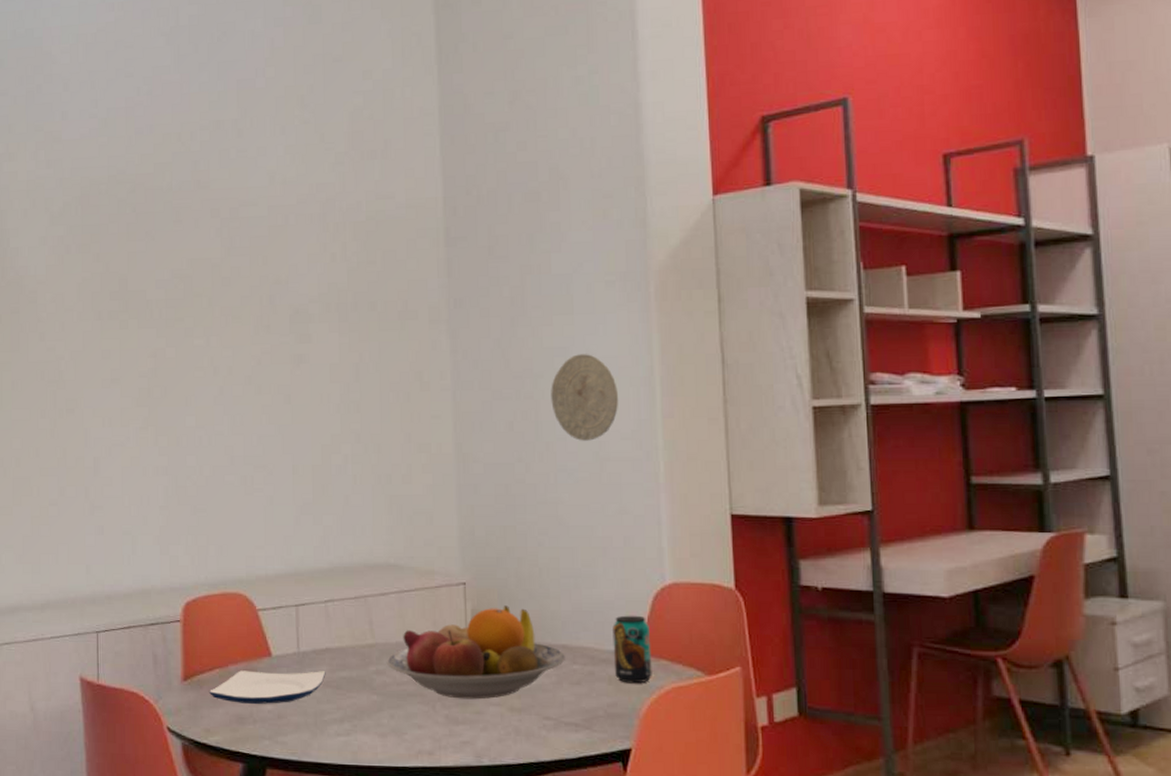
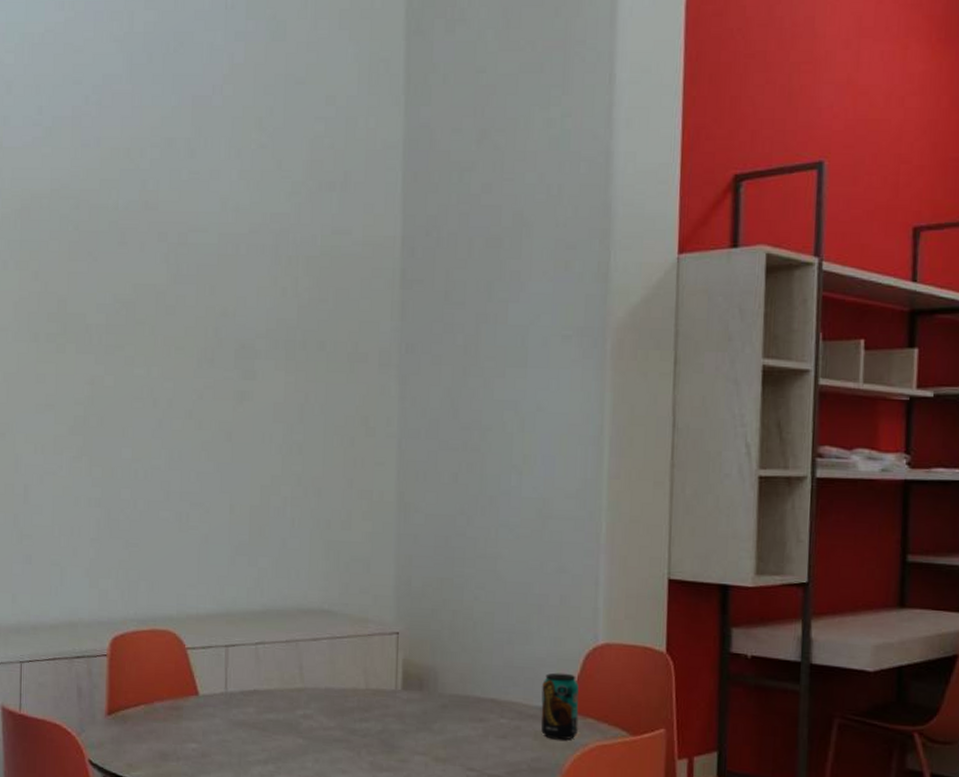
plate: present [209,670,326,704] -> none [134,707,253,743]
fruit bowl: present [387,605,565,700] -> none [315,657,493,748]
decorative plate: present [551,354,619,441] -> none [498,409,567,497]

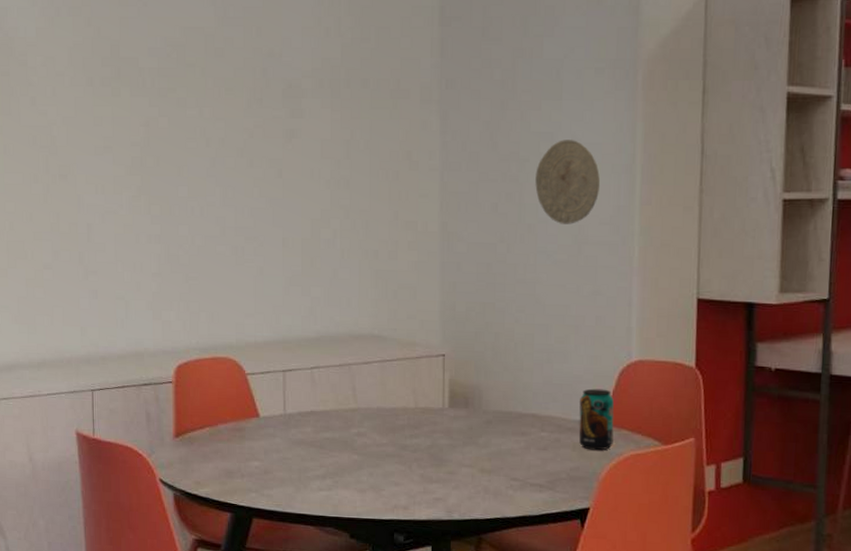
decorative plate: none [498,409,567,497] -> present [535,140,601,224]

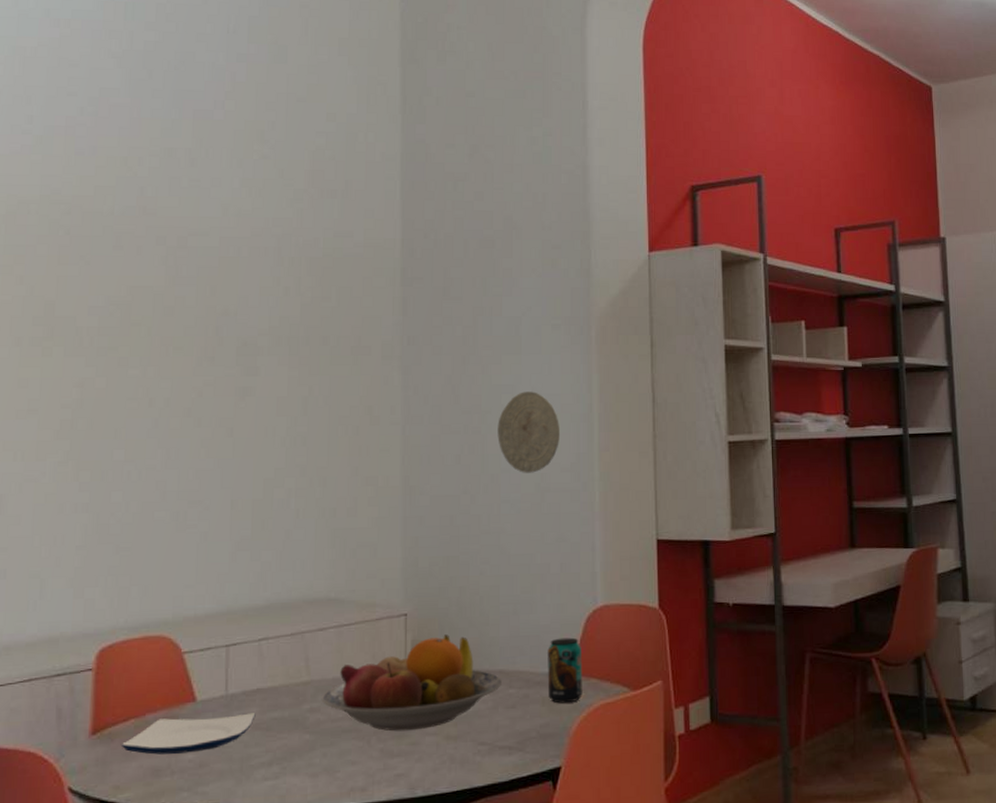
plate: none [200,429,310,461] -> present [122,713,256,755]
fruit bowl: none [368,376,534,461] -> present [322,634,502,732]

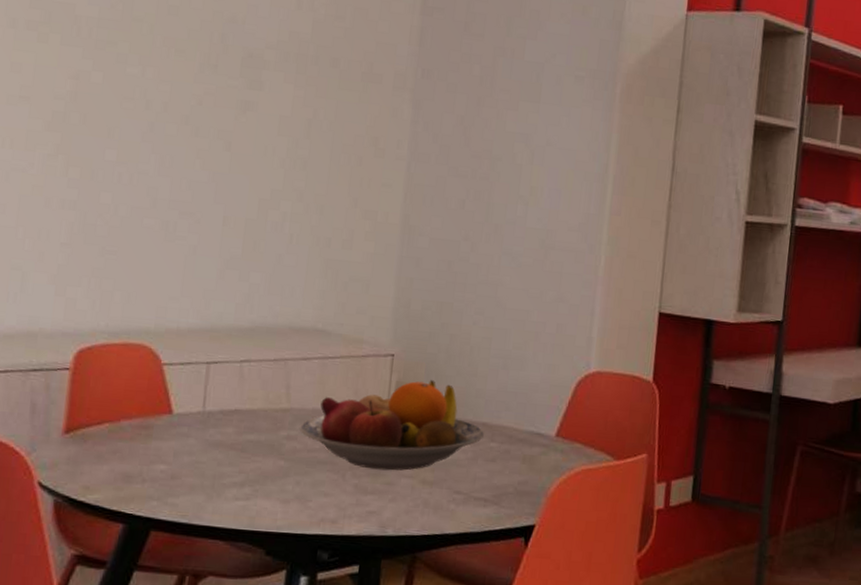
plate: present [122,713,256,755] -> none [94,426,232,464]
decorative plate: present [497,391,561,473] -> none [505,142,572,228]
beverage can: present [547,637,583,704] -> none [530,398,569,464]

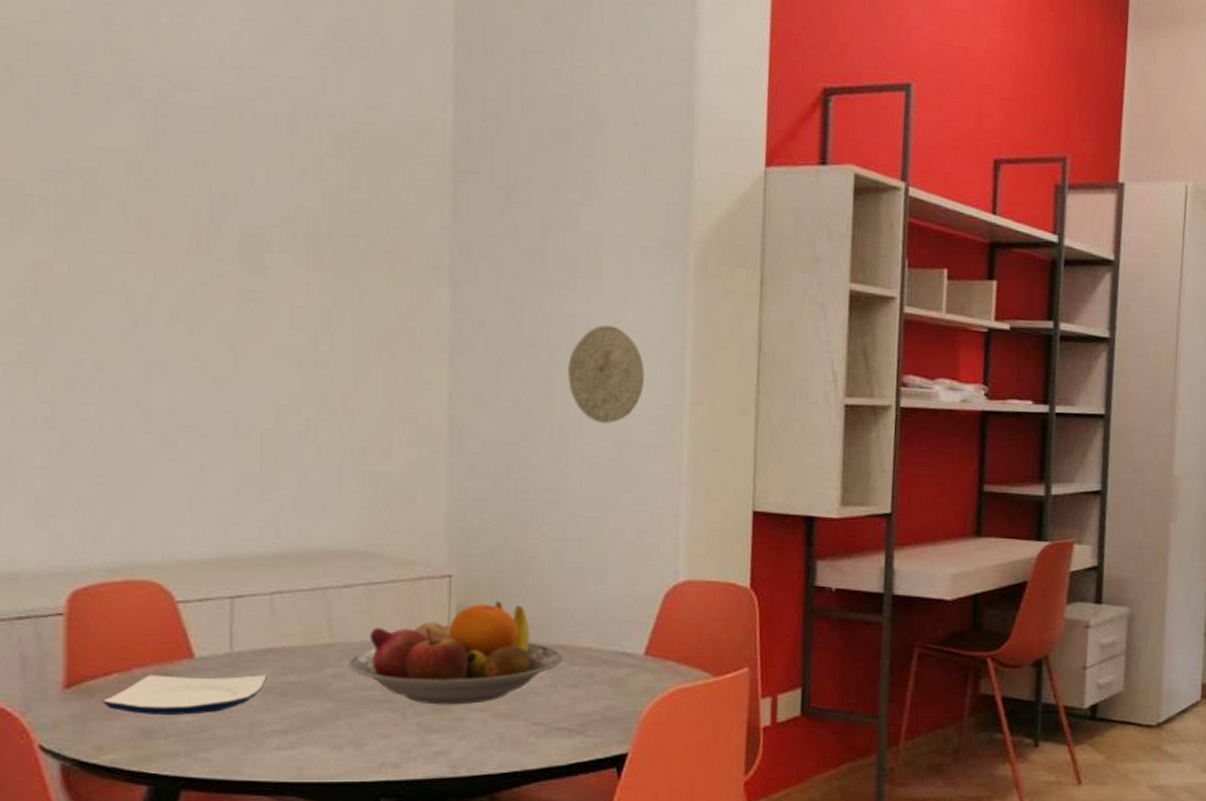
plate: none [94,426,232,464] -> present [103,675,267,715]
decorative plate: none [505,142,572,228] -> present [568,325,645,423]

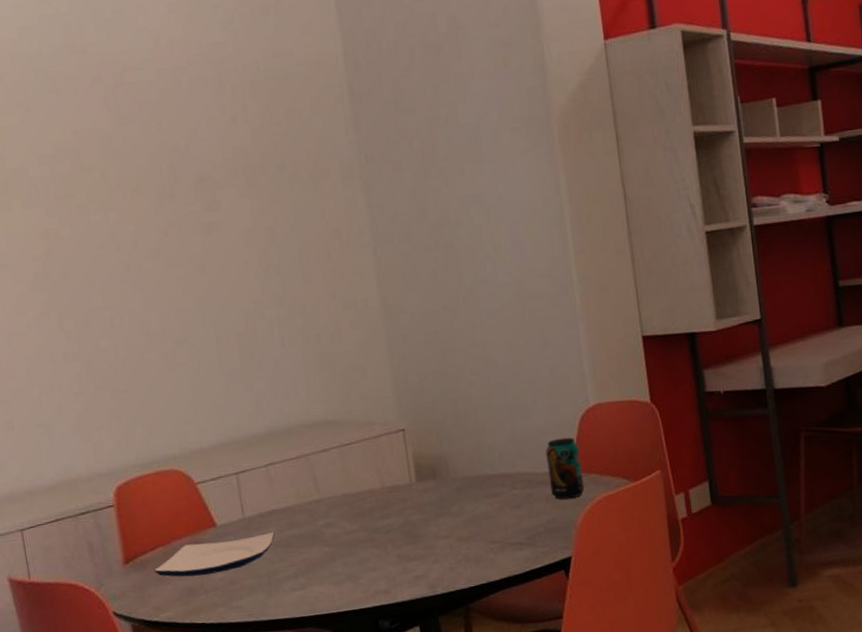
fruit bowl: present [348,601,563,705] -> none [335,445,505,538]
decorative plate: present [568,325,645,423] -> none [468,199,534,283]
beverage can: none [616,613,658,686] -> present [545,437,585,500]

